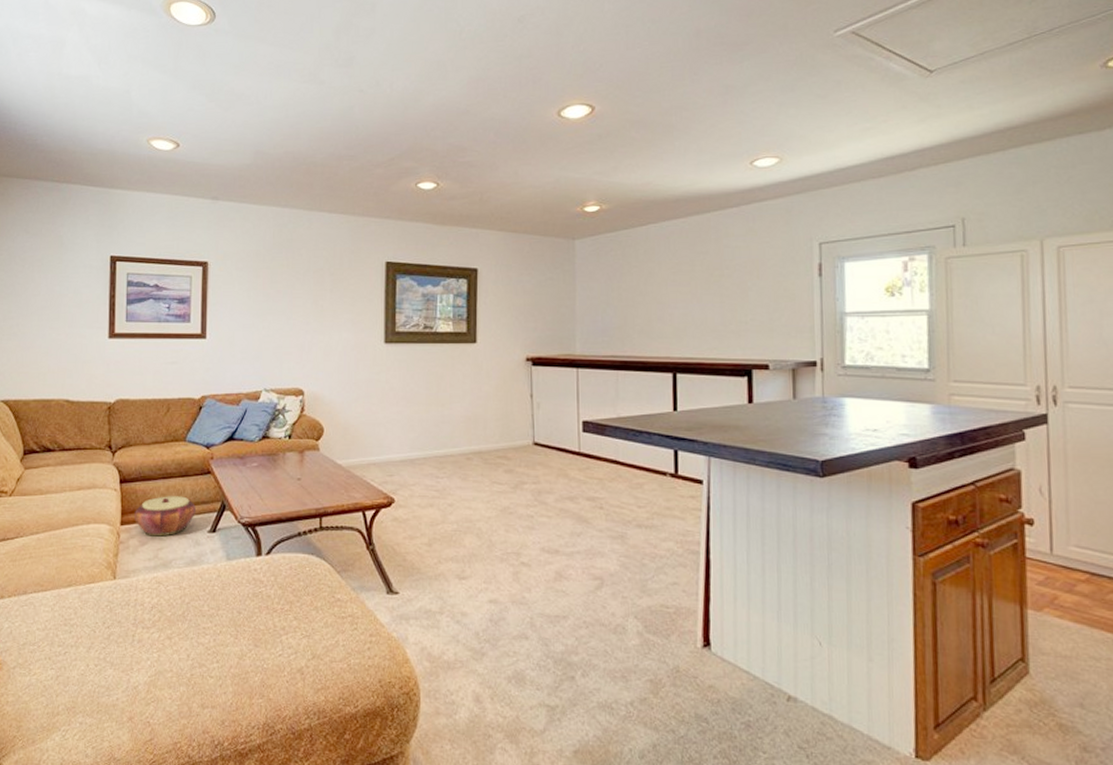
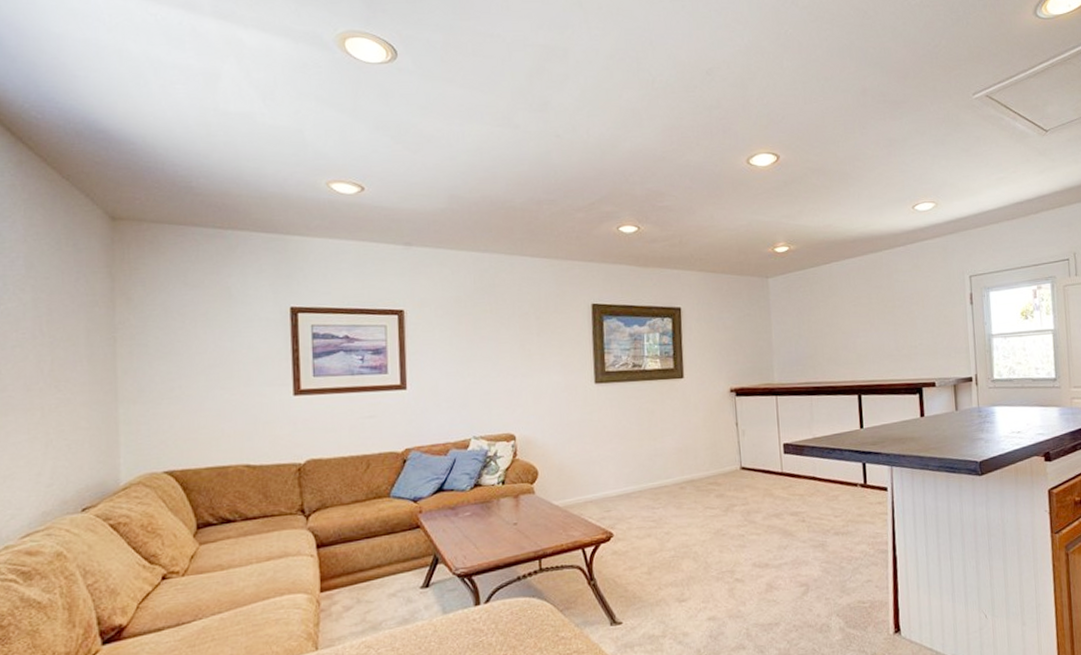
woven basket: present [135,496,196,537] -> none [336,554,405,600]

